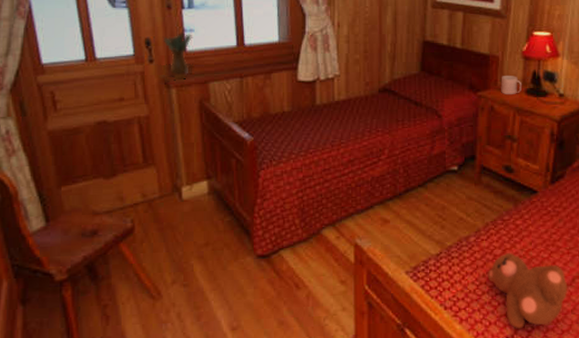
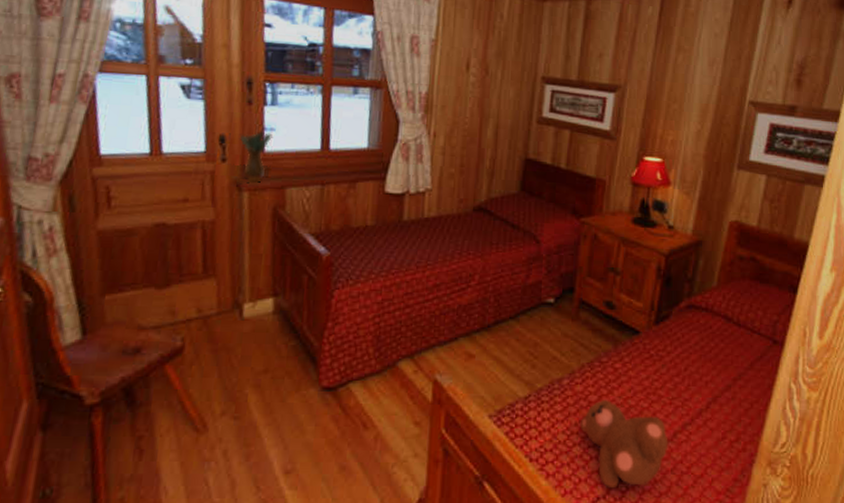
mug: present [501,76,523,95] -> none [606,202,630,224]

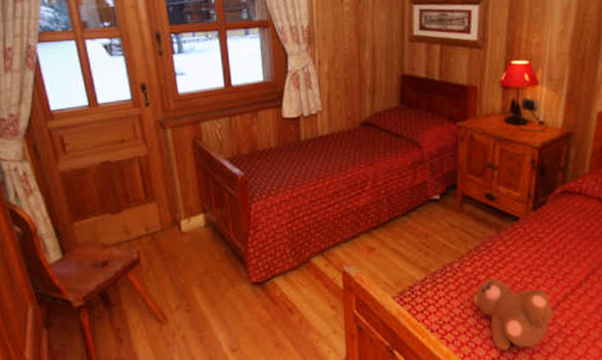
vase: present [239,128,274,183] -> none [156,74,184,121]

